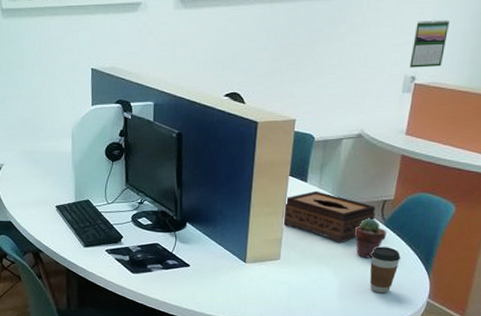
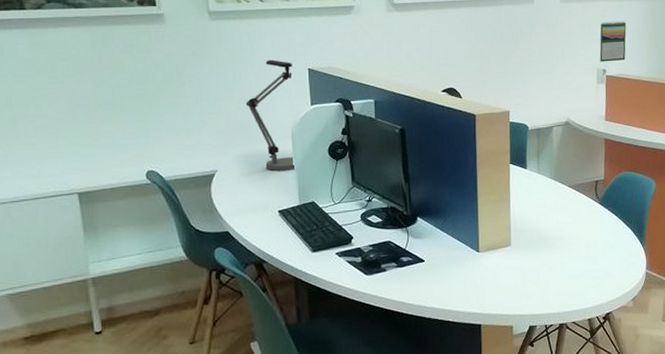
desk lamp: none [31,58,76,169] -> present [245,60,297,172]
tissue box: present [282,190,376,243] -> none [508,176,590,224]
potted succulent: present [354,218,387,258] -> none [574,198,603,237]
coffee cup: present [370,246,401,294] -> none [592,224,618,269]

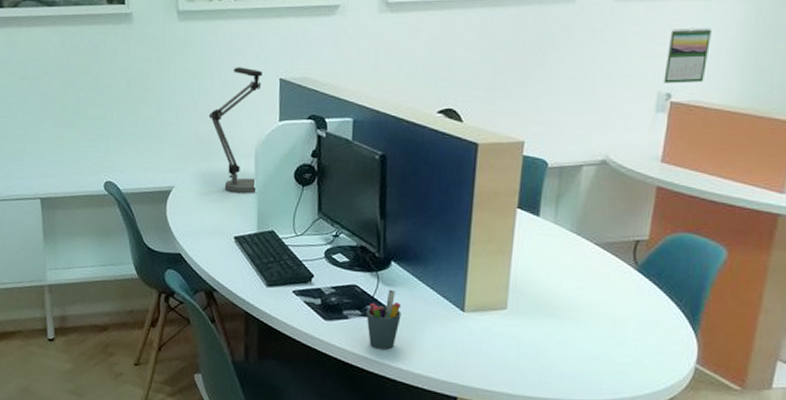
pen holder: none [401,241,430,294] -> present [366,289,401,350]

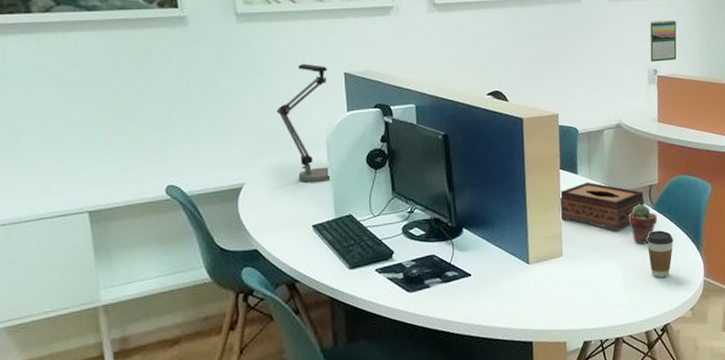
pen holder: present [366,289,401,350] -> none [446,254,477,311]
tissue box: none [509,226,626,291] -> present [558,182,644,231]
potted succulent: none [599,262,641,311] -> present [628,204,658,244]
coffee cup: none [620,297,659,356] -> present [647,230,674,278]

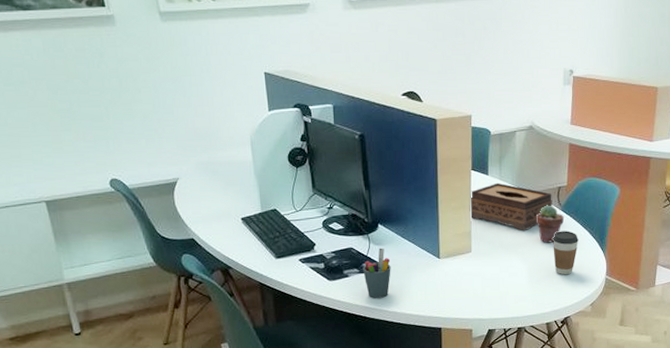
desk lamp: present [276,64,332,183] -> none [203,63,257,179]
pen holder: none [446,254,477,311] -> present [363,248,391,298]
calendar: present [649,20,677,62] -> none [567,16,596,62]

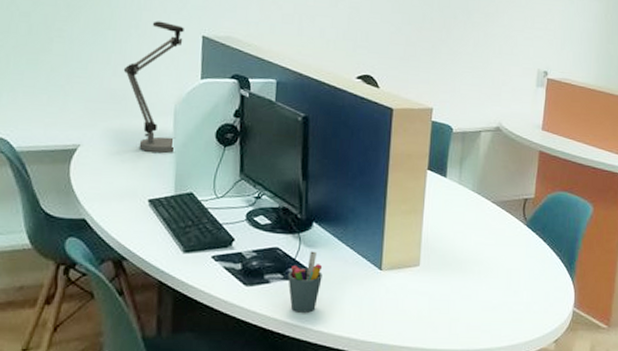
desk lamp: none [203,63,257,179] -> present [123,21,184,154]
tissue box: present [469,182,552,231] -> none [421,187,517,245]
potted succulent: present [535,205,565,243] -> none [496,218,530,263]
coffee cup: present [553,231,578,275] -> none [514,250,544,303]

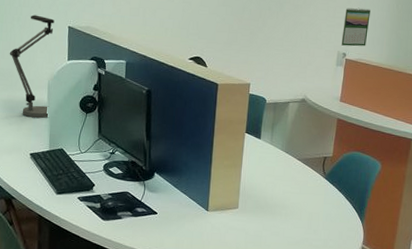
pen holder: present [288,251,323,313] -> none [135,195,162,242]
calendar: none [542,17,575,64] -> present [341,7,370,47]

